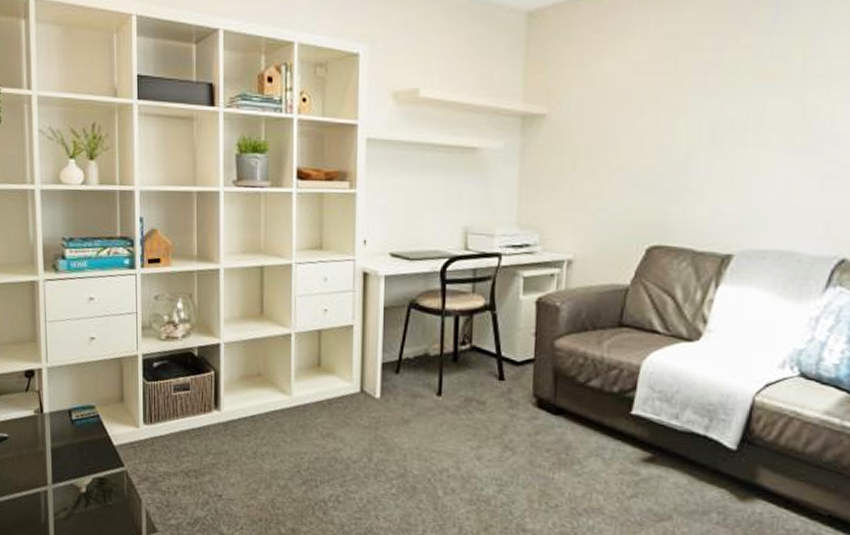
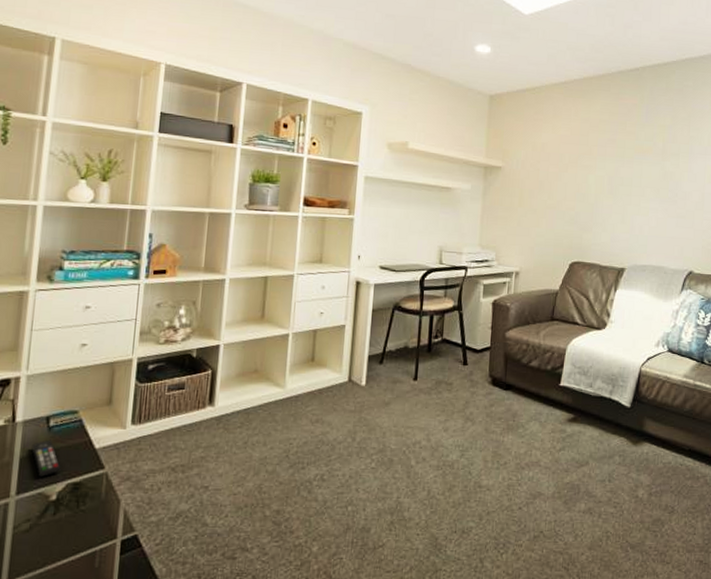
remote control: none [60,432,87,469] -> present [31,439,61,477]

